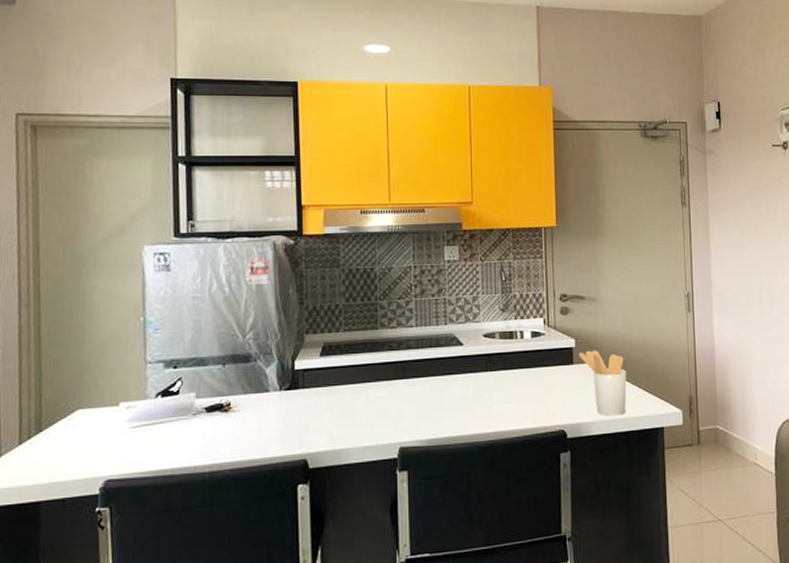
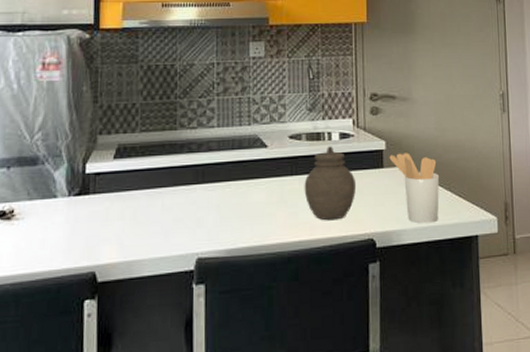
jar: none [498,344,548,414] -> present [304,146,357,221]

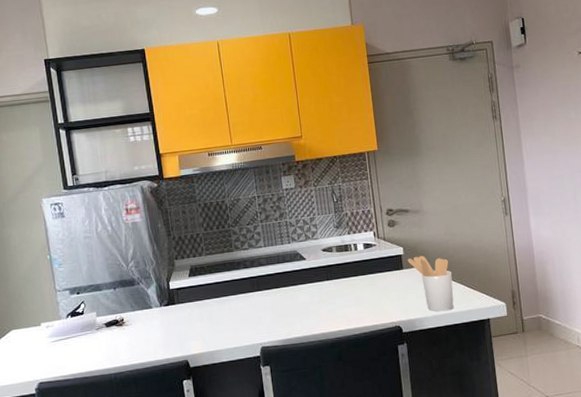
jar: present [304,146,357,221] -> none [338,255,382,314]

